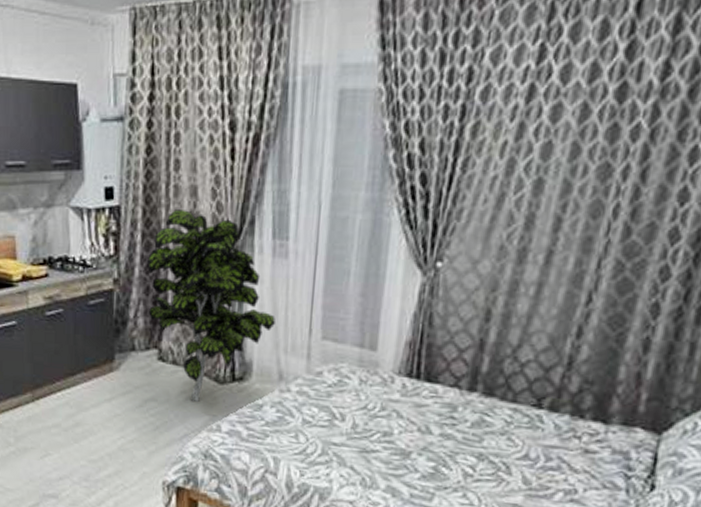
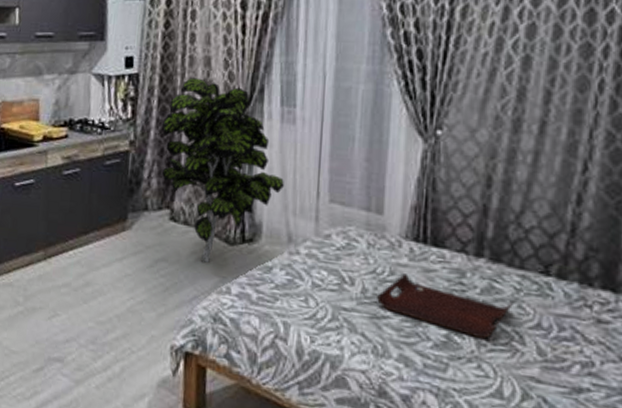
serving tray: none [367,409,502,469] -> present [377,274,513,339]

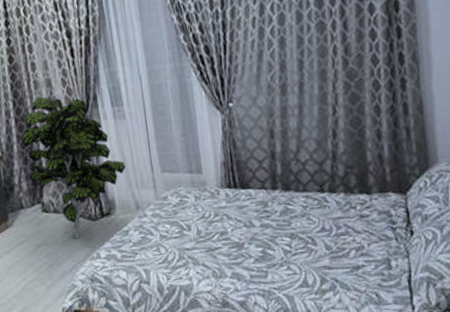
serving tray: present [377,274,513,339] -> none [209,213,303,248]

